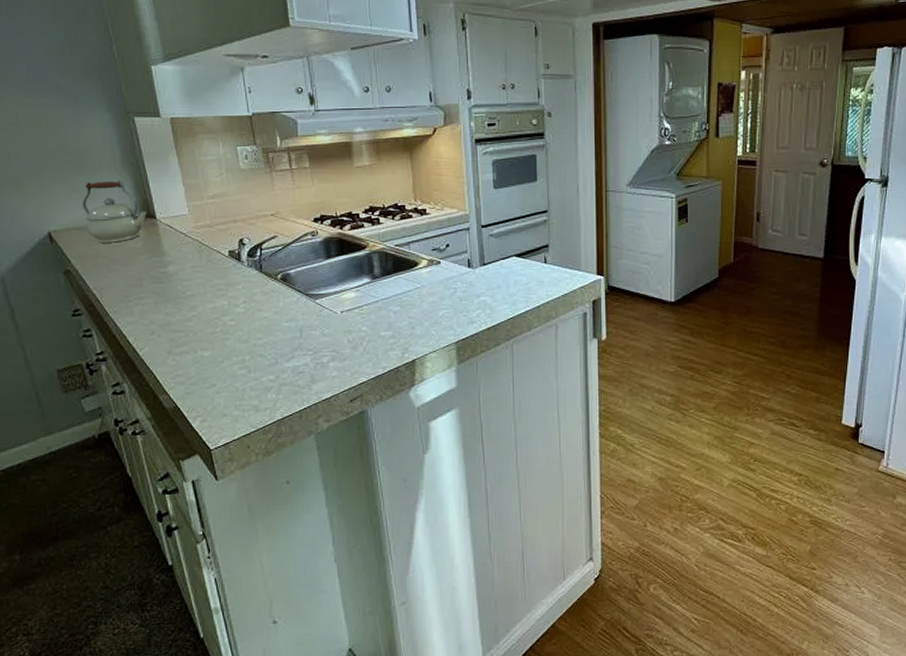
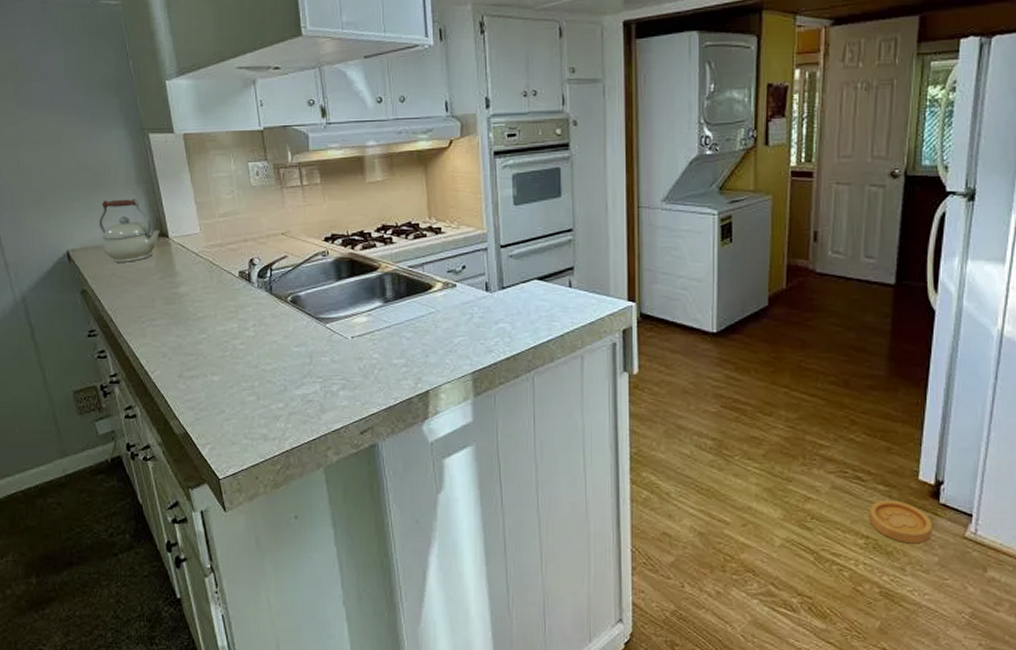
pet bowl: none [802,442,852,479] -> present [869,500,932,544]

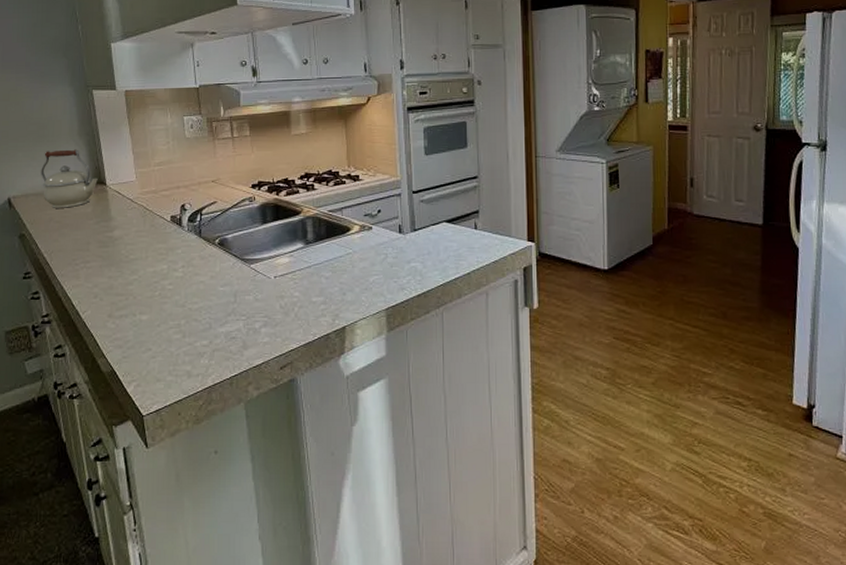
pet bowl: present [869,500,932,544] -> none [750,424,807,465]

